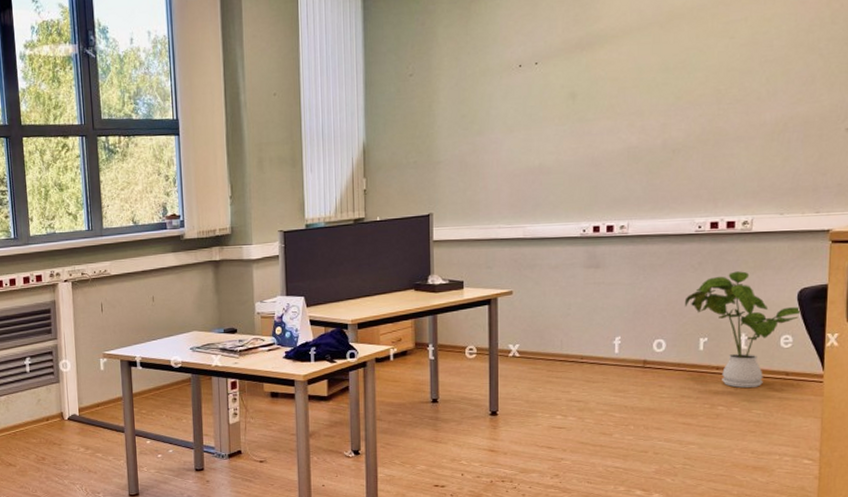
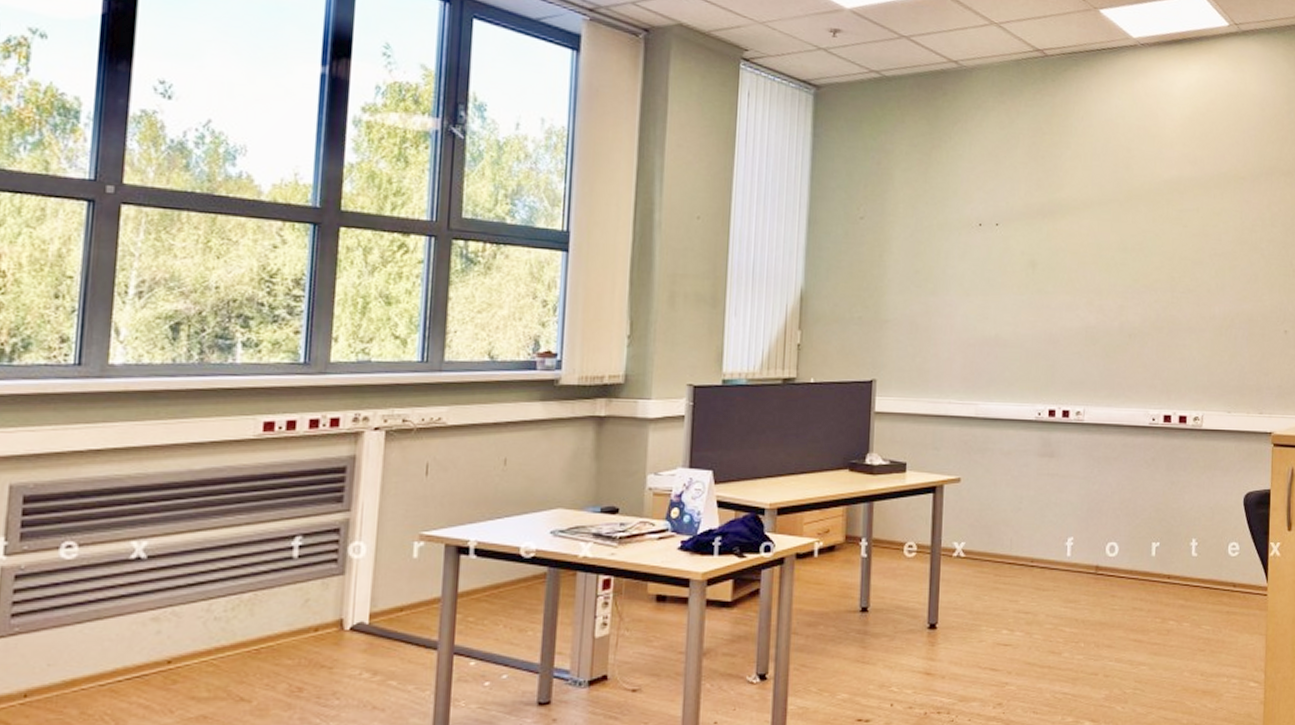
house plant: present [684,271,801,389] -> none [1138,470,1247,601]

